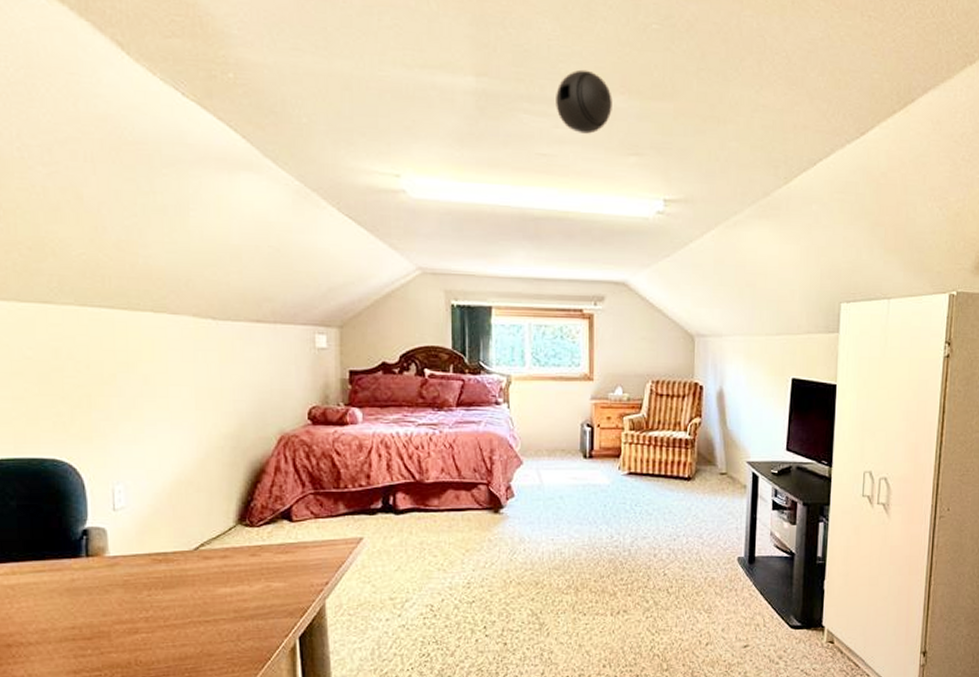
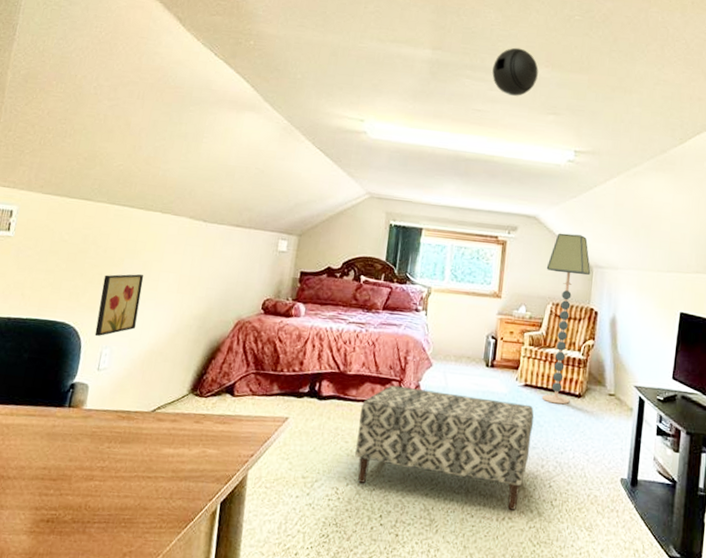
wall art: none [95,392,152,470] -> present [94,274,144,336]
bench: none [446,489,642,603] -> present [355,385,534,510]
floor lamp: none [642,300,692,490] -> present [541,233,591,405]

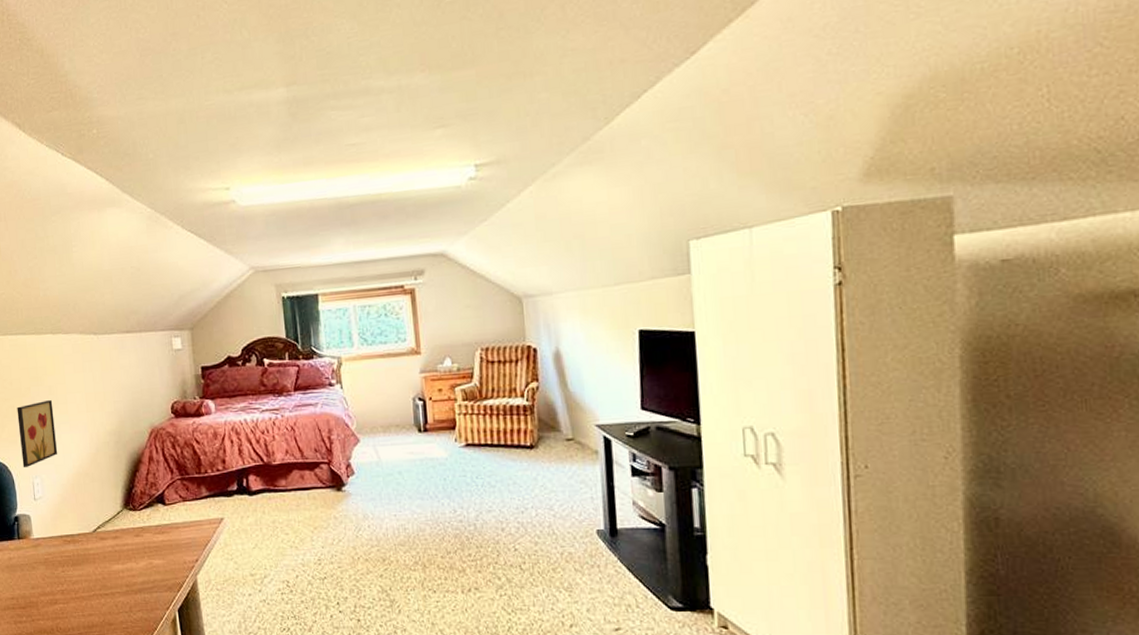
bench: present [355,385,534,510] -> none [294,465,486,580]
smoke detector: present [492,47,539,96] -> none [359,57,414,118]
floor lamp: present [541,233,591,405] -> none [466,263,522,460]

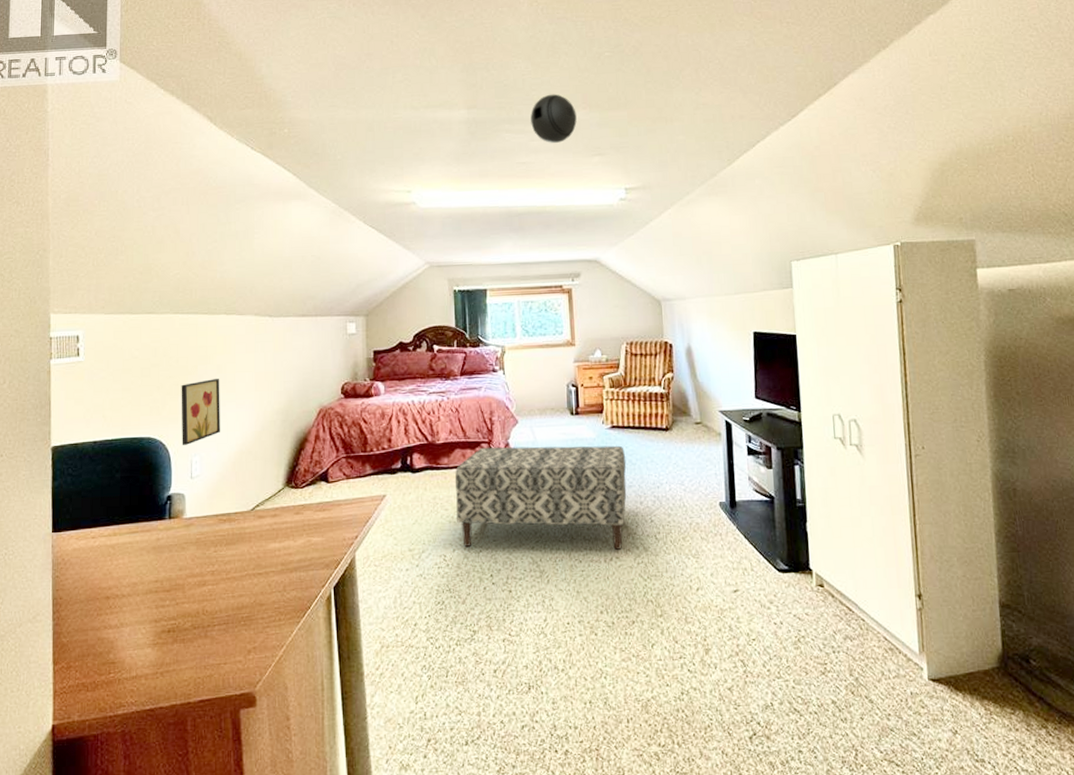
bench: none [294,465,486,580] -> present [454,445,627,550]
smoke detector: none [359,57,414,118] -> present [531,94,577,143]

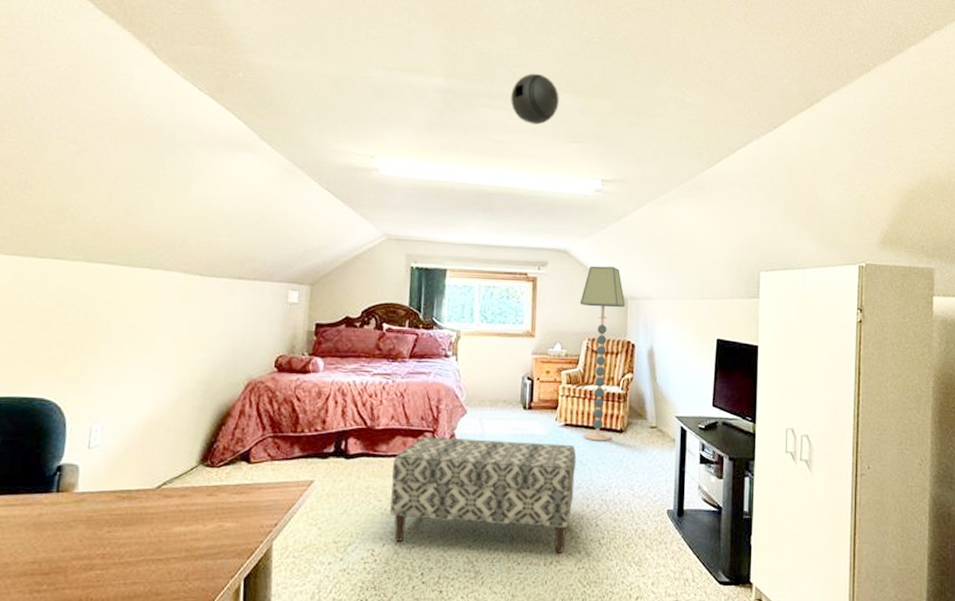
wall art: present [181,379,221,445] -> none [81,339,135,410]
floor lamp: none [615,271,660,441] -> present [580,266,626,441]

